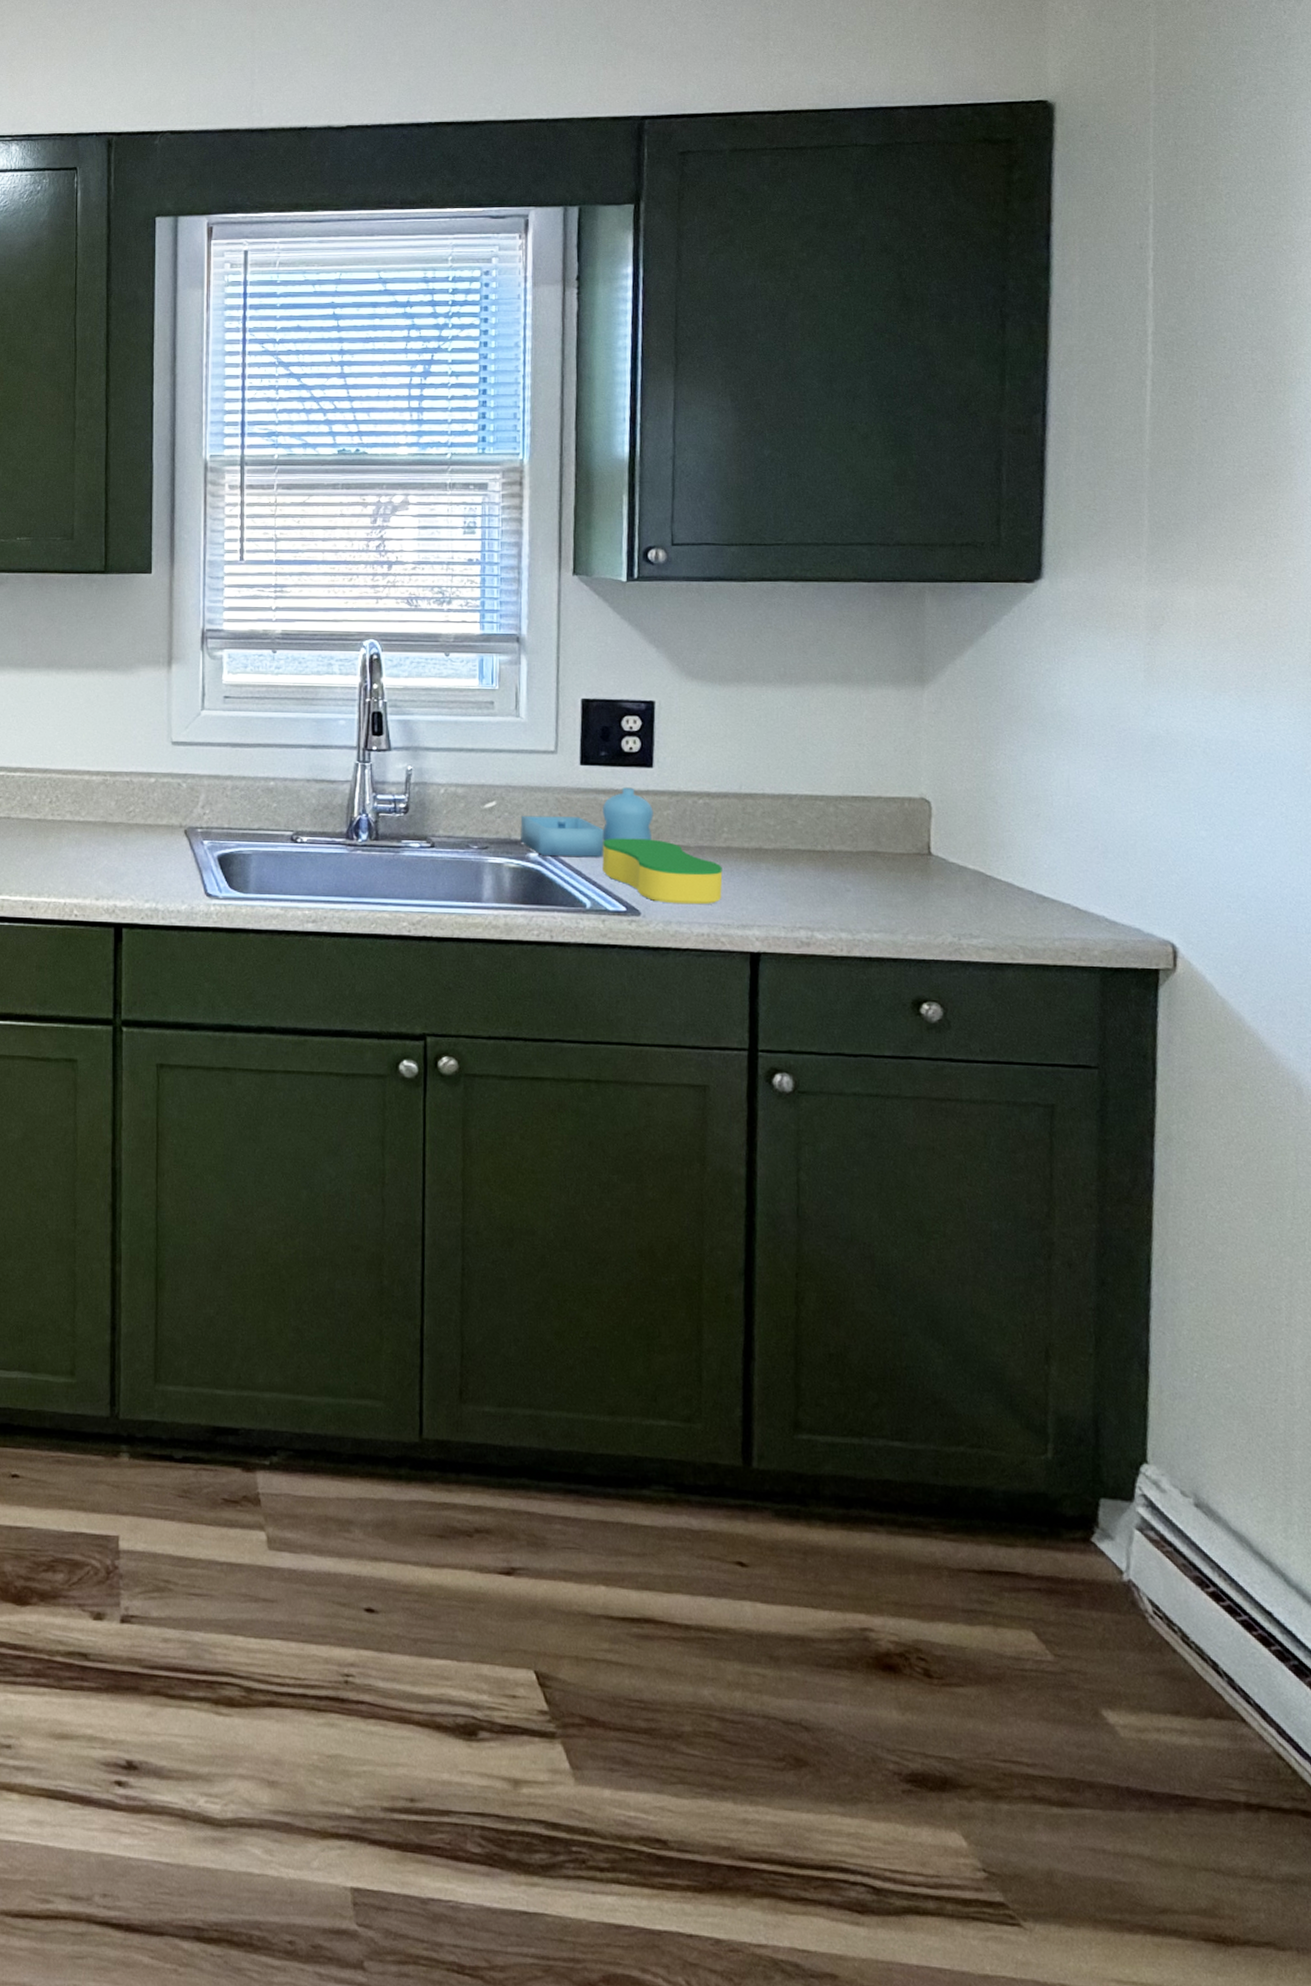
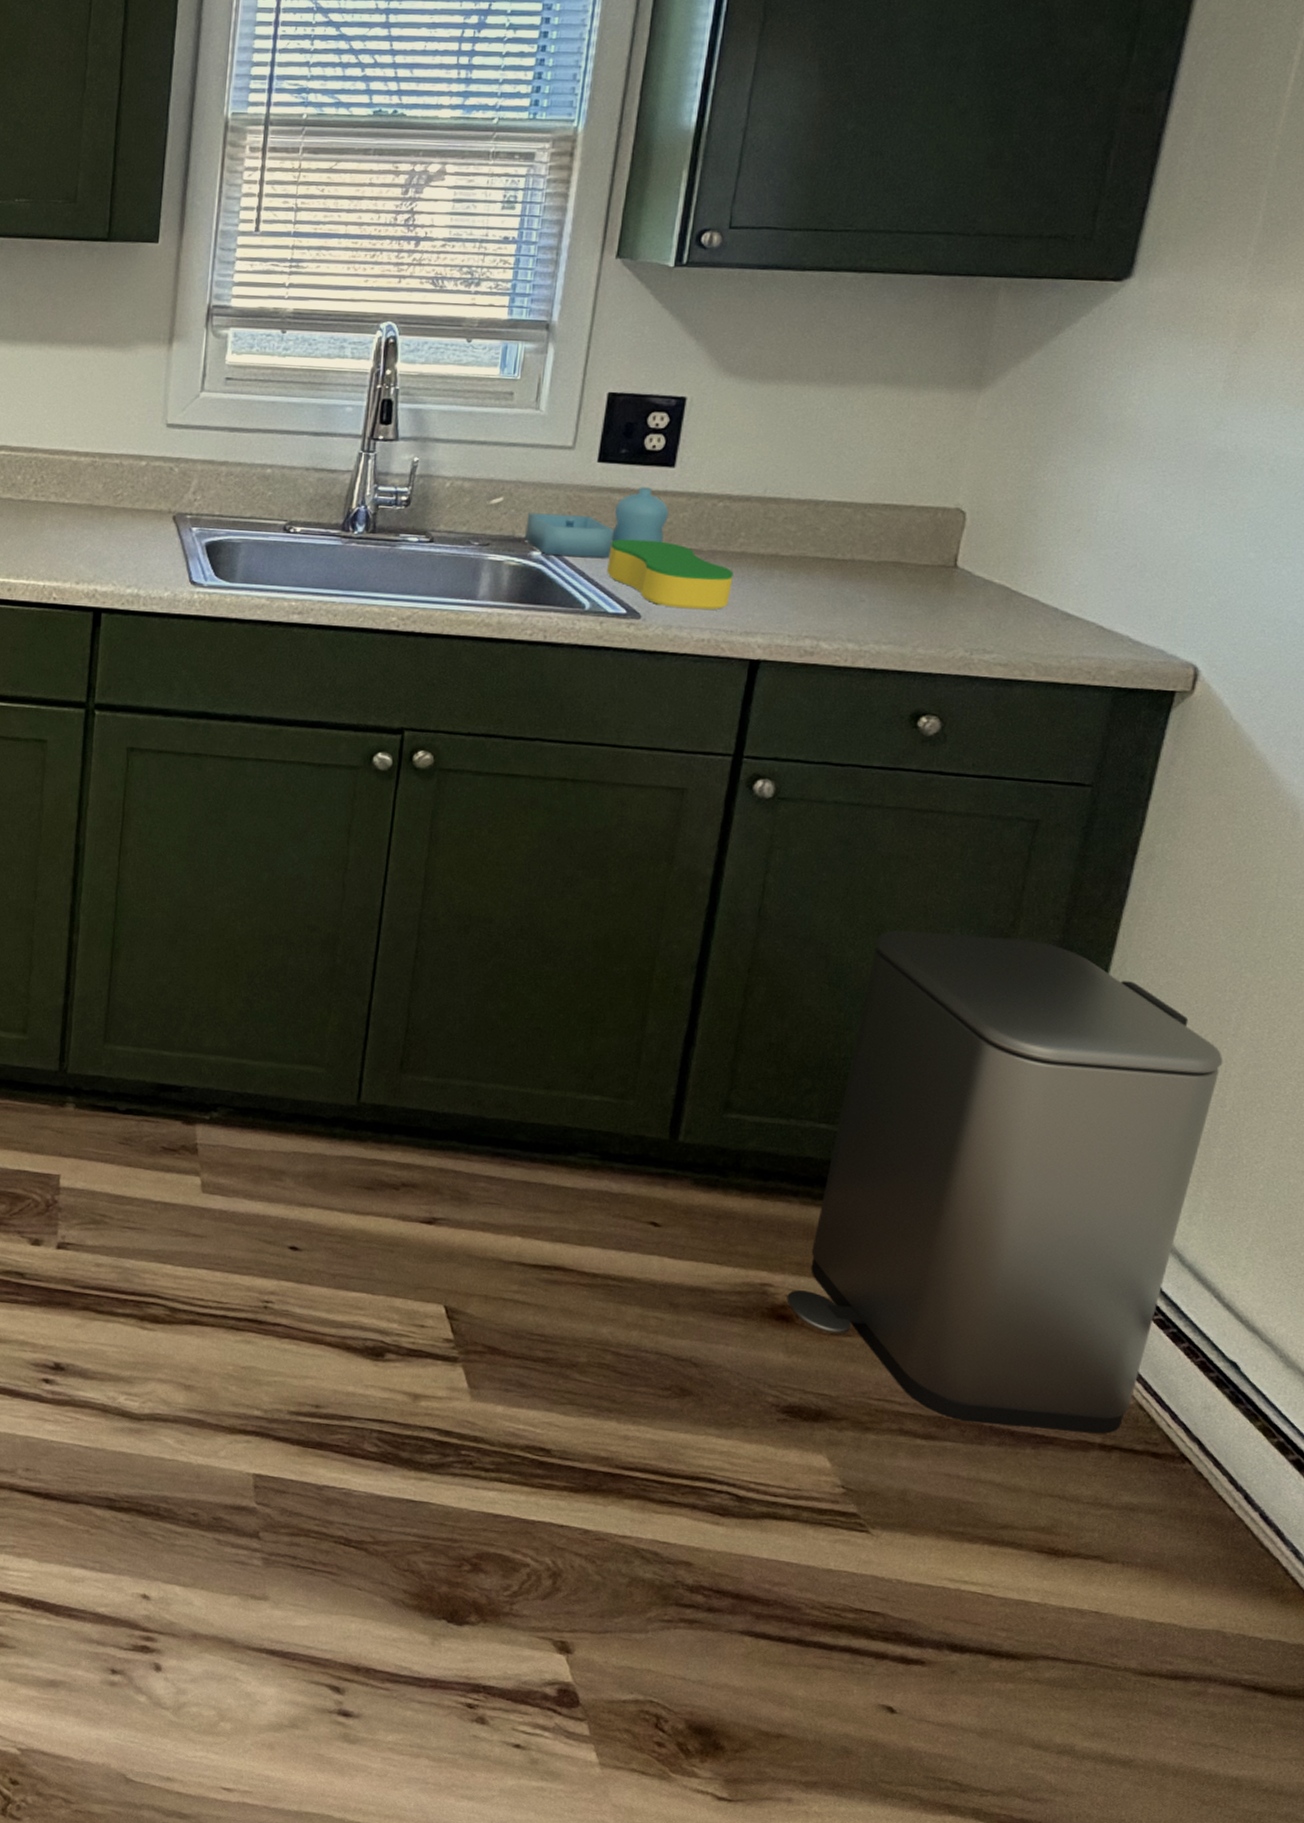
pedal bin: none [890,1226,1283,1791] -> present [786,930,1223,1434]

